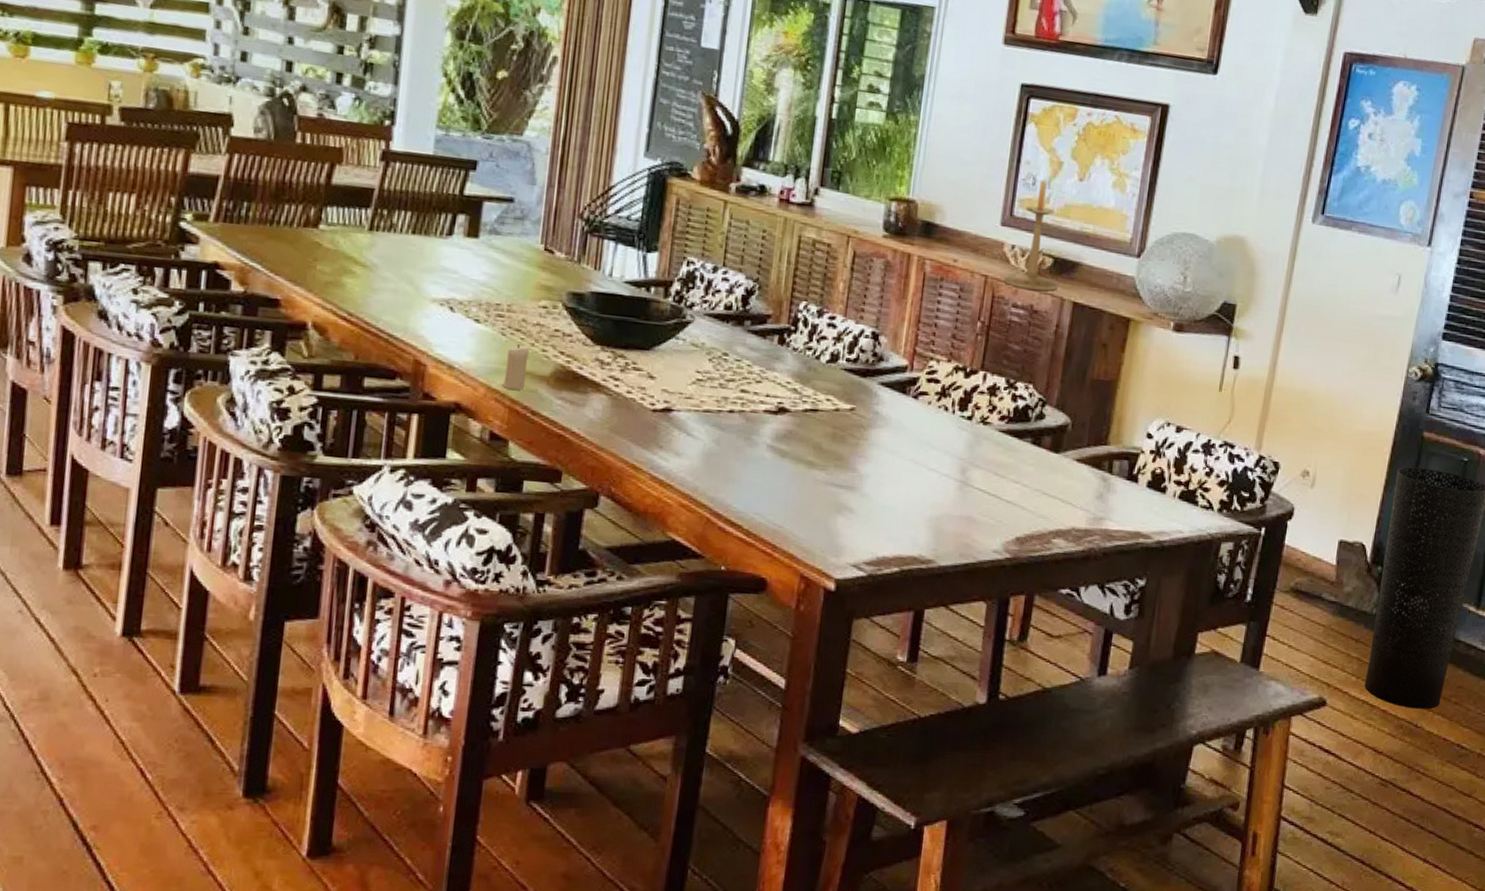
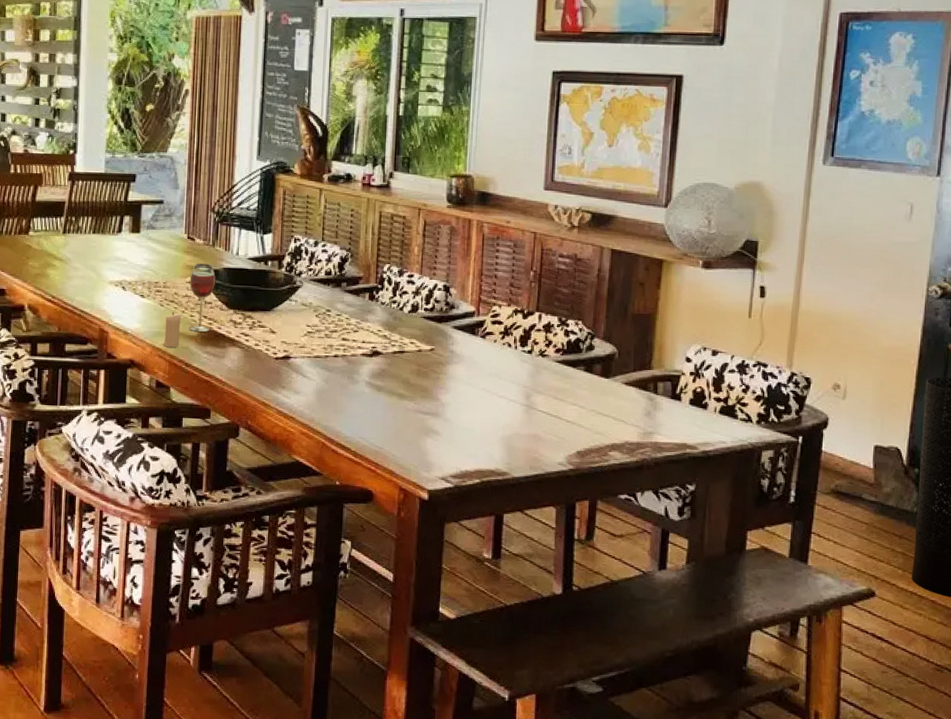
wineglass: none [539,283,579,372] -> present [189,263,216,332]
candlestick: present [1003,166,1059,291] -> none [550,137,598,242]

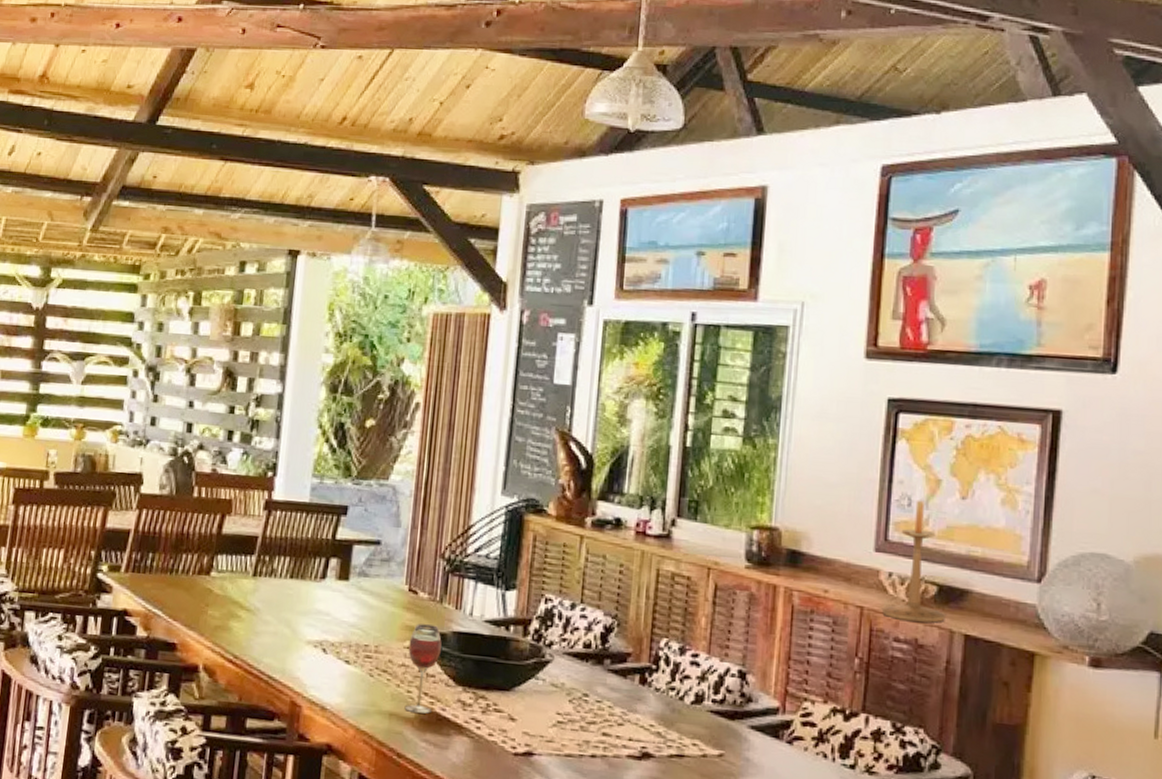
candle: present [163,312,181,347] -> none [370,685,395,732]
candlestick: none [550,137,598,242] -> present [881,485,947,623]

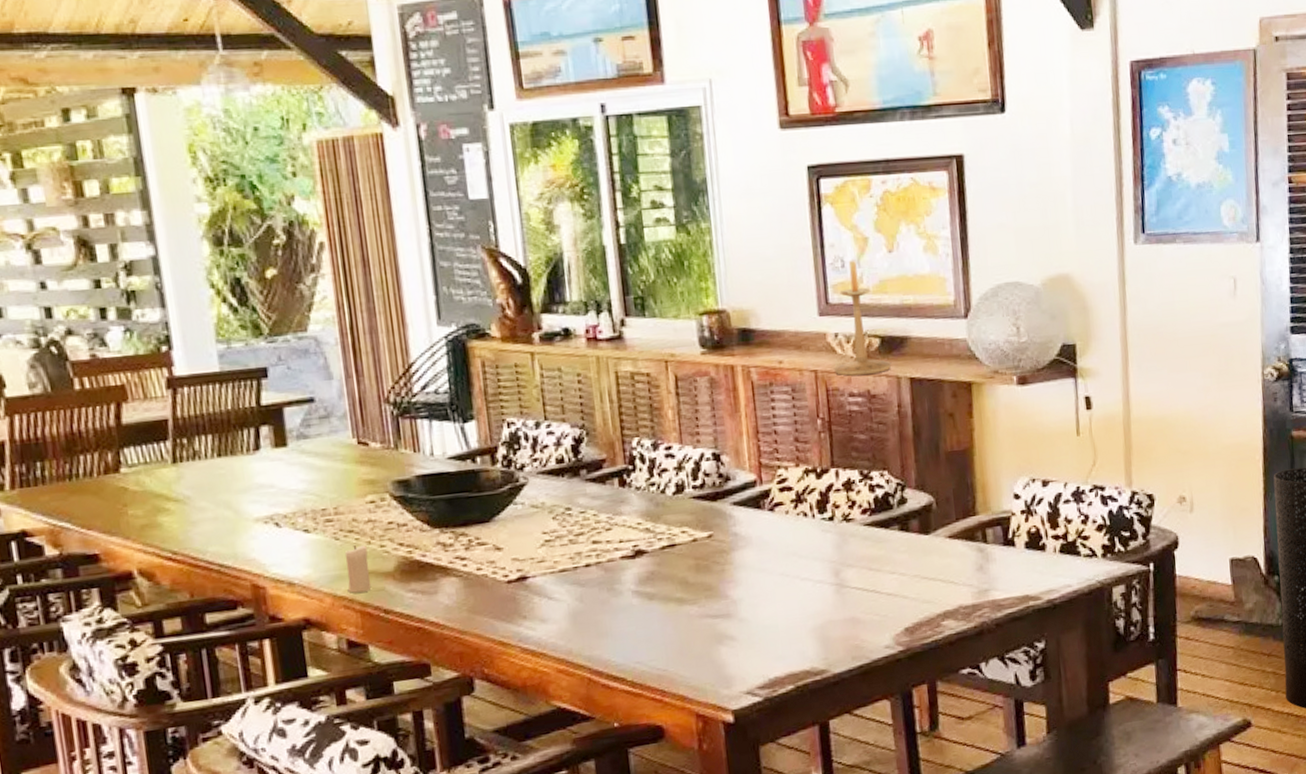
candle: none [370,685,395,732] -> present [344,544,372,593]
wineglass: present [404,624,442,714] -> none [370,473,411,566]

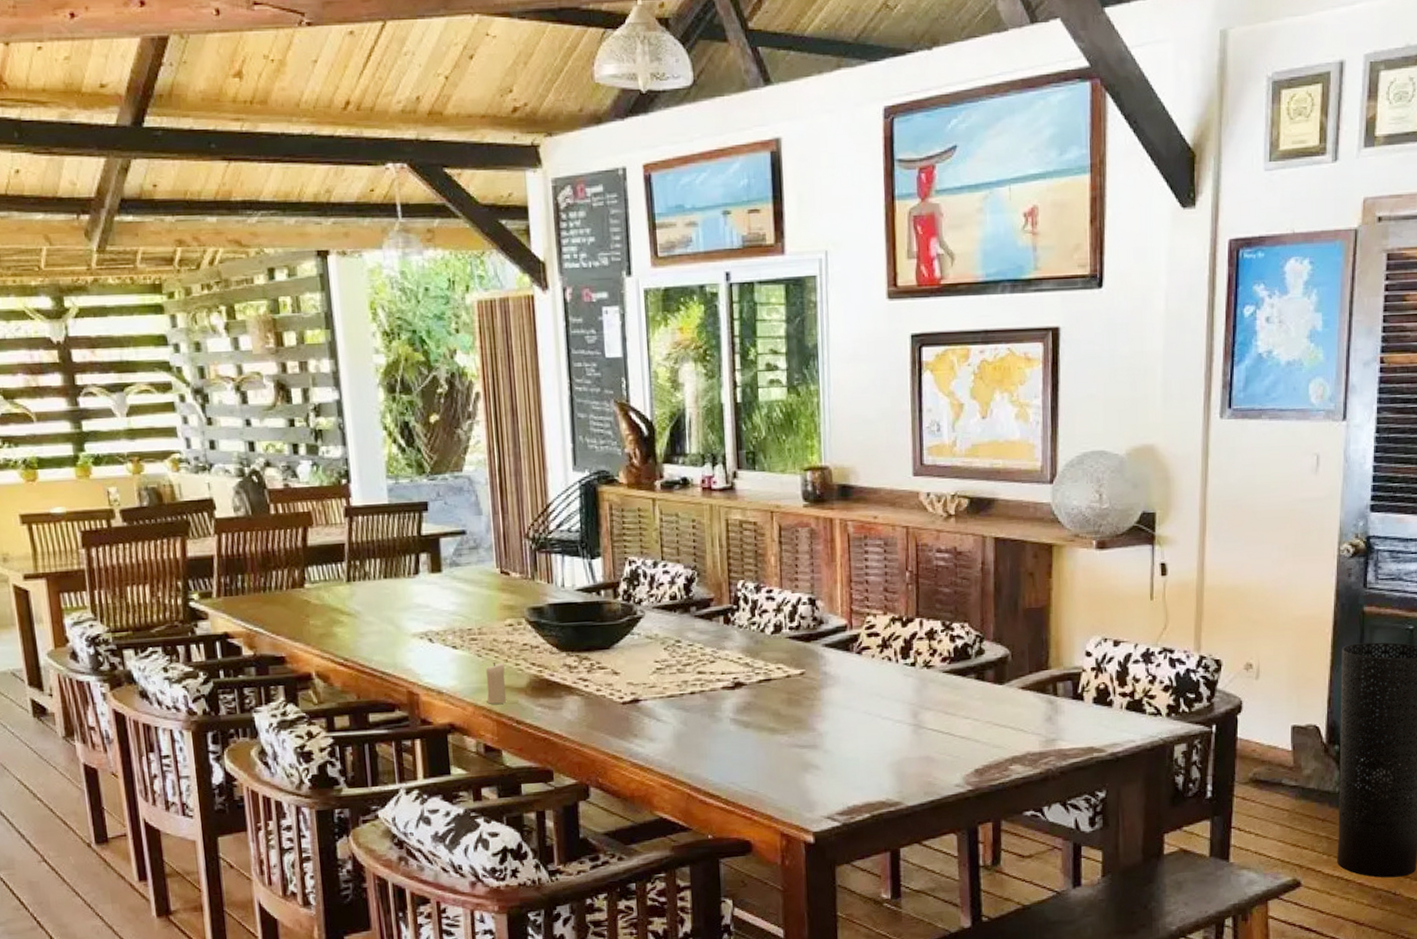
candlestick: present [833,245,892,376] -> none [924,410,978,534]

